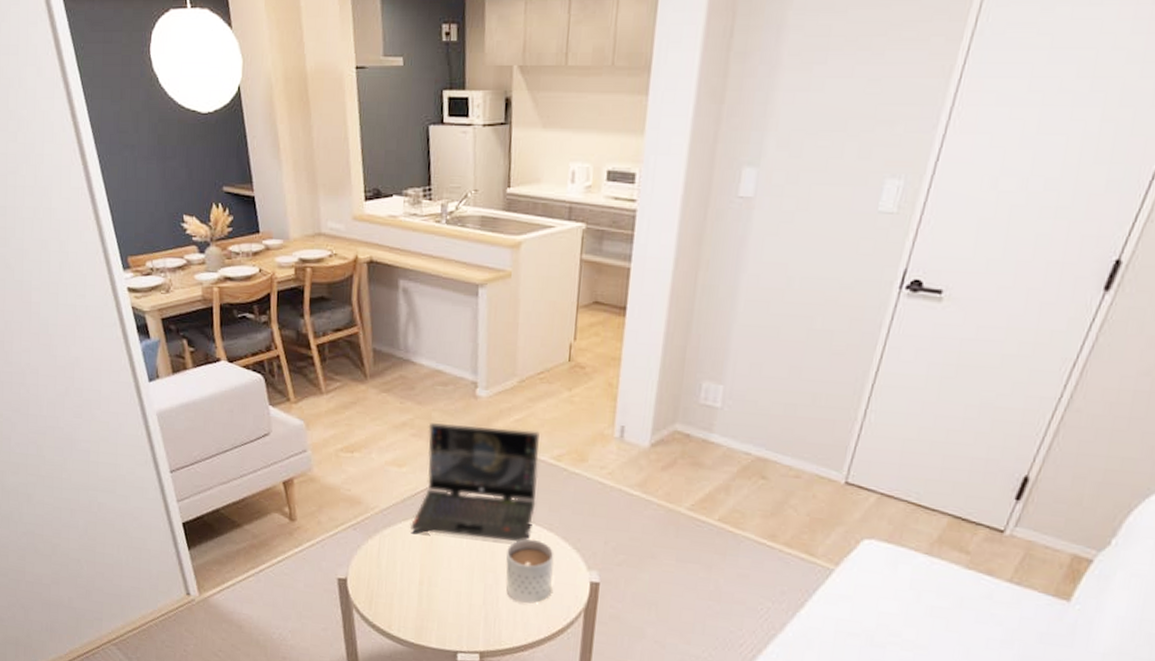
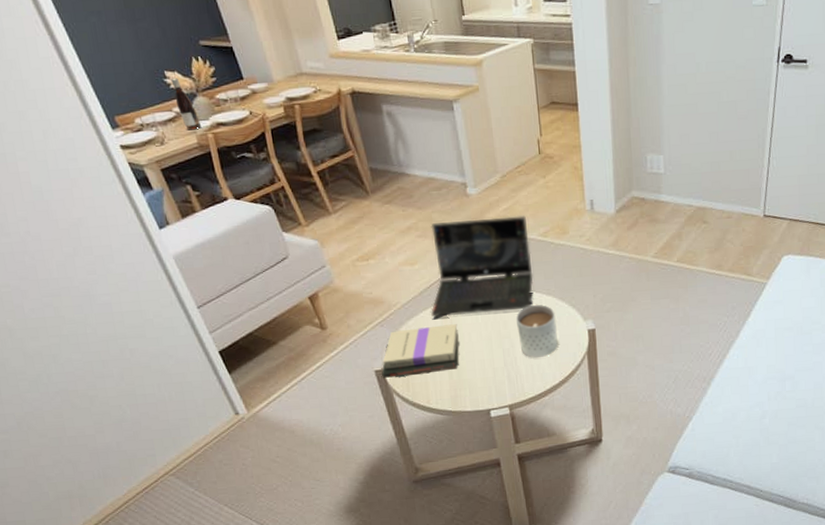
bottle: none [188,223,209,281] -> present [171,77,202,131]
books: none [344,537,438,596] -> present [381,324,460,379]

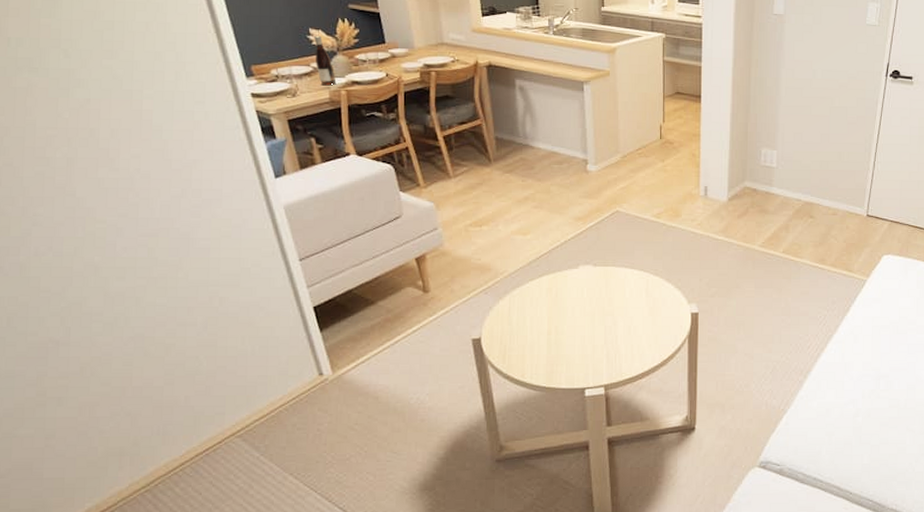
books: present [381,324,460,379] -> none [479,297,562,349]
laptop computer: present [430,215,534,317] -> none [536,195,643,289]
mug: present [515,304,558,358] -> none [620,283,662,337]

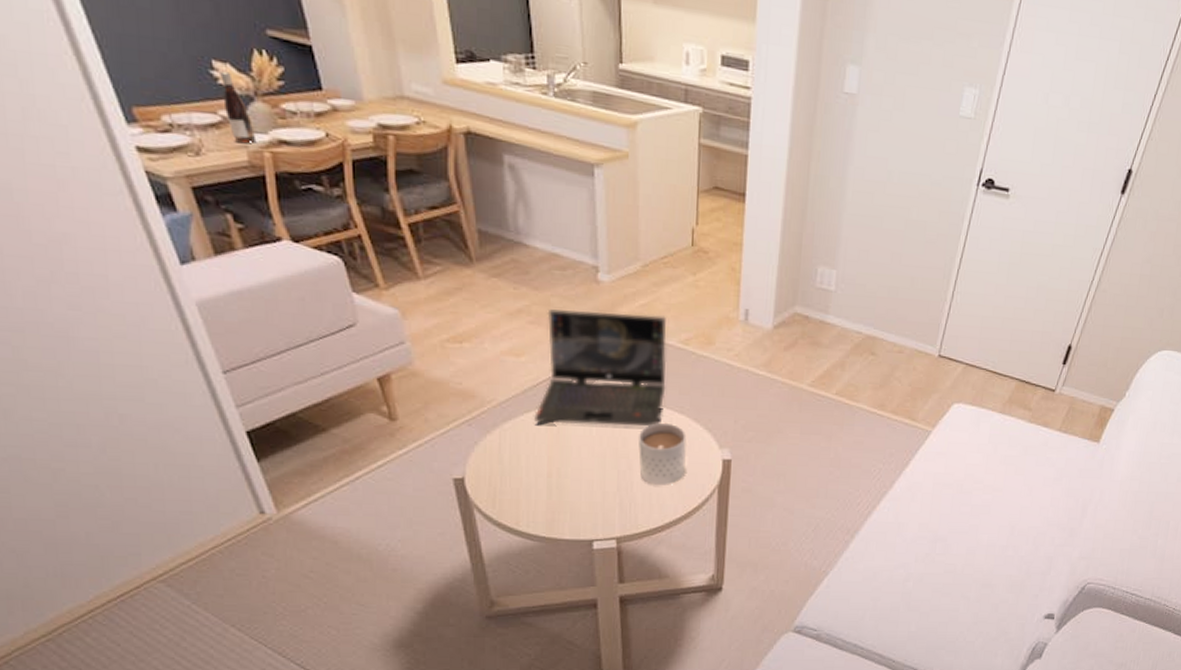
laptop computer: none [536,195,643,289] -> present [533,309,667,427]
mug: none [620,283,662,337] -> present [638,422,688,485]

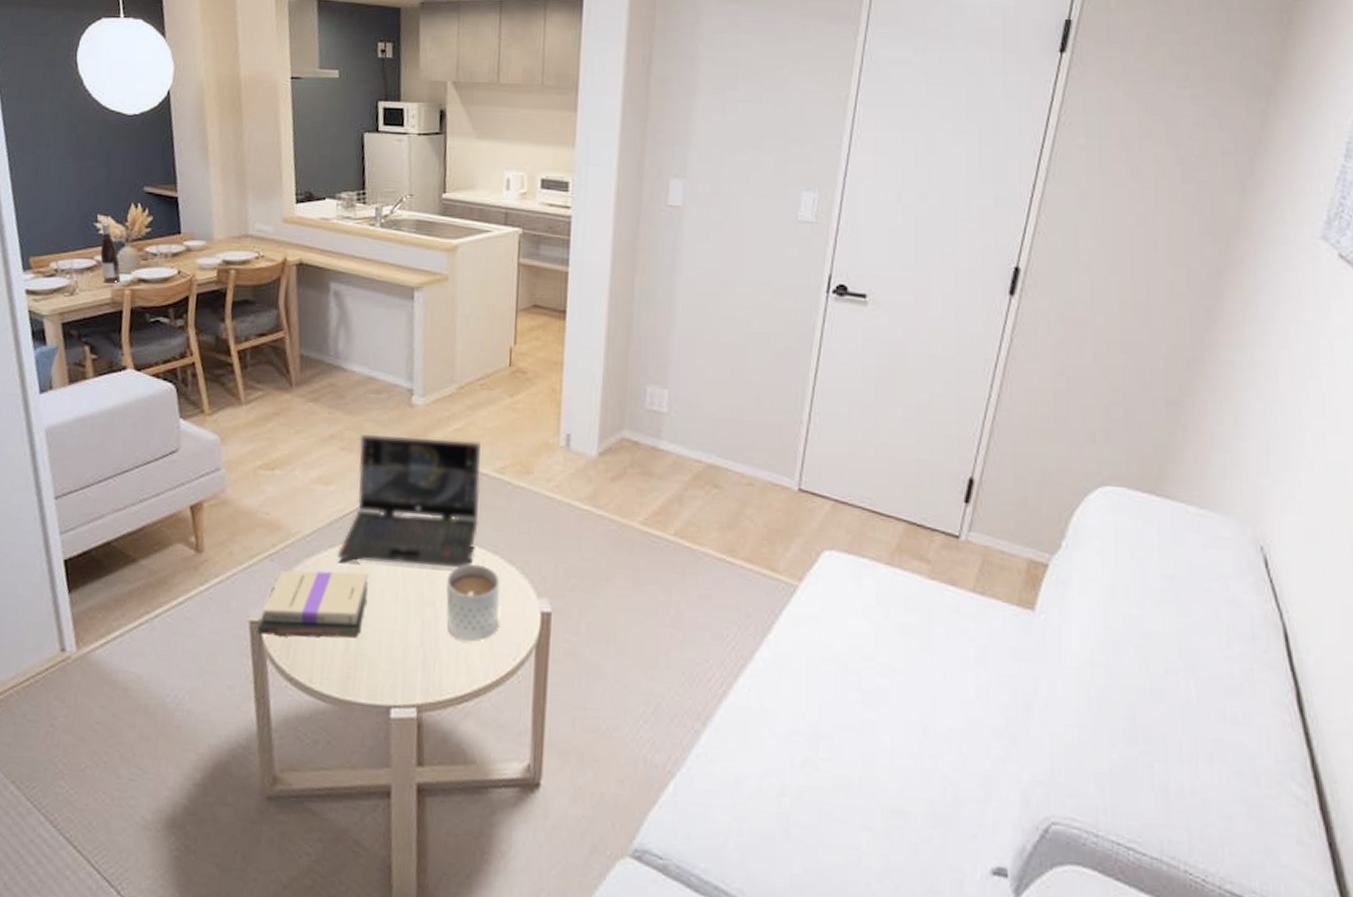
books: none [462,433,566,490] -> present [257,570,369,639]

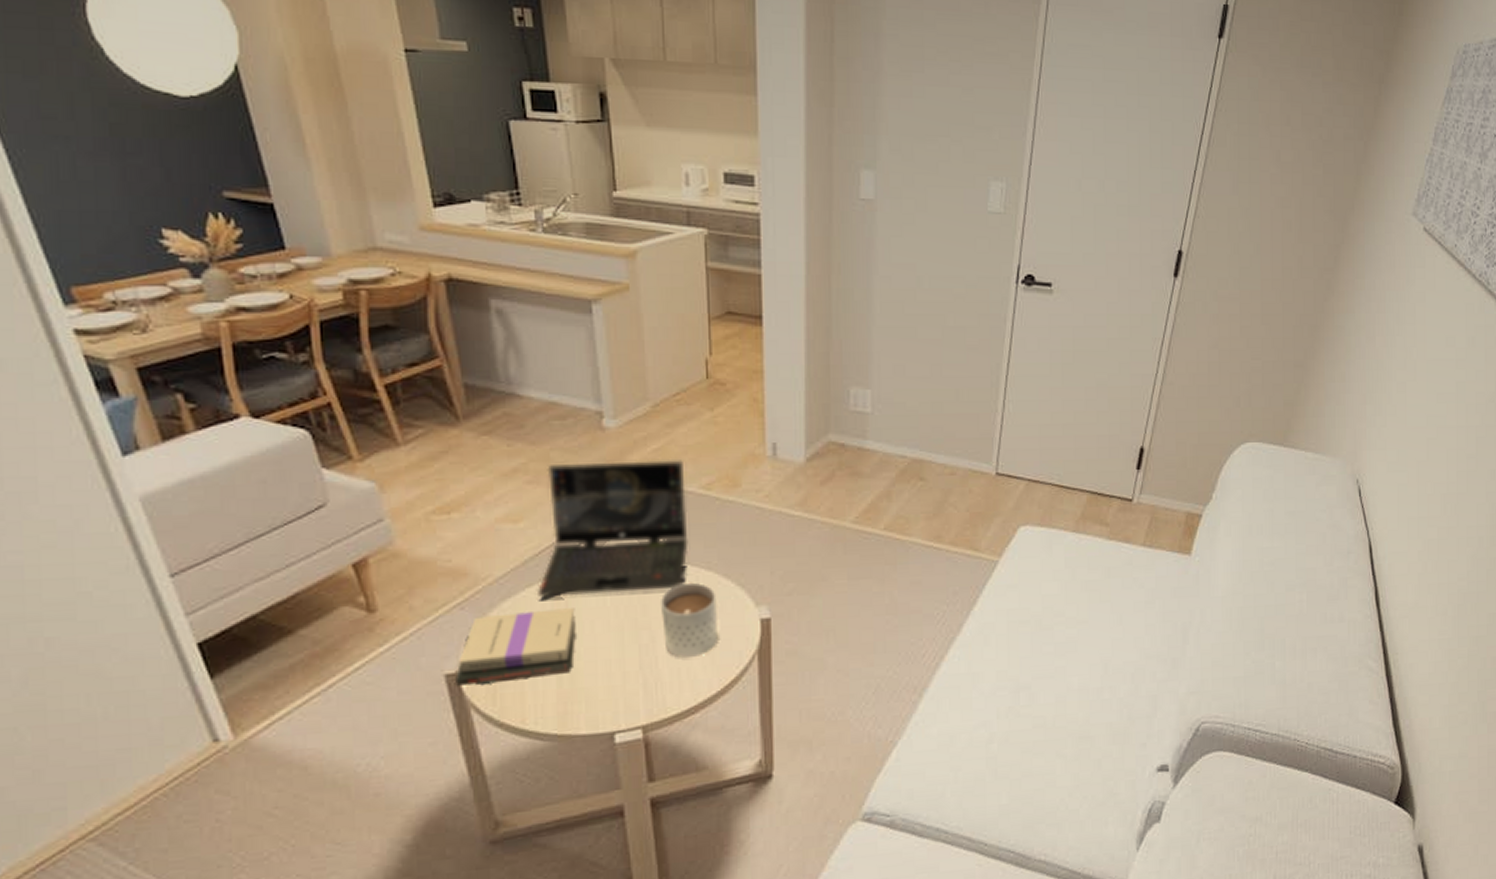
bottle: present [100,223,121,283] -> none [171,239,211,315]

